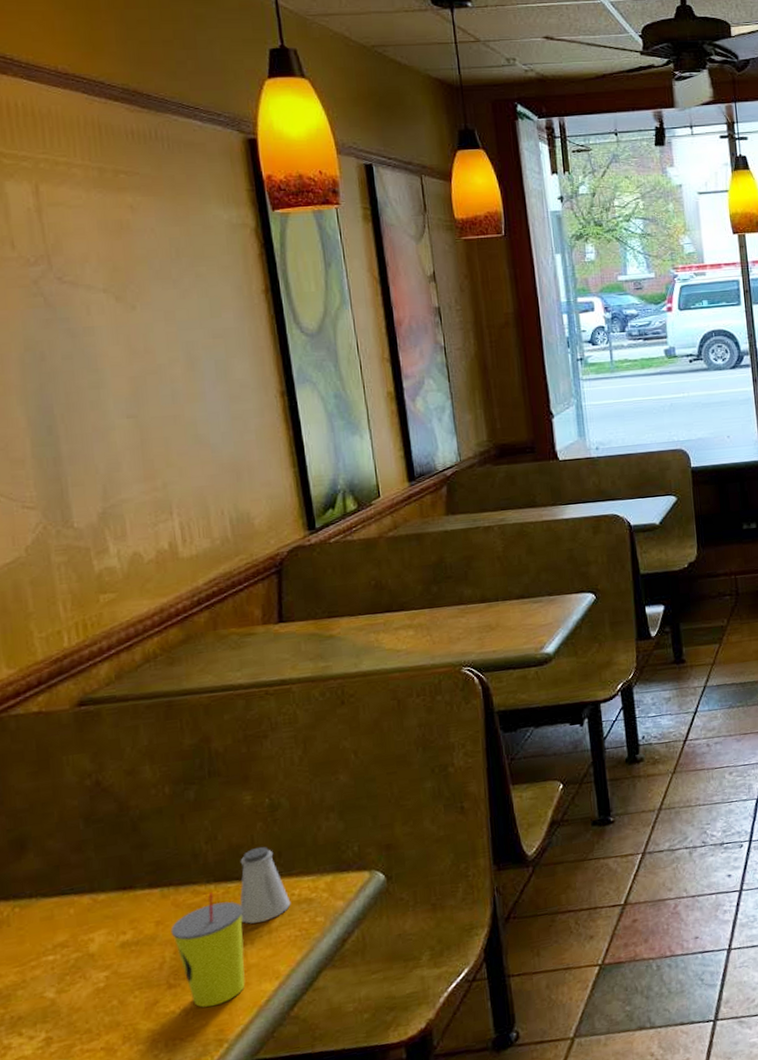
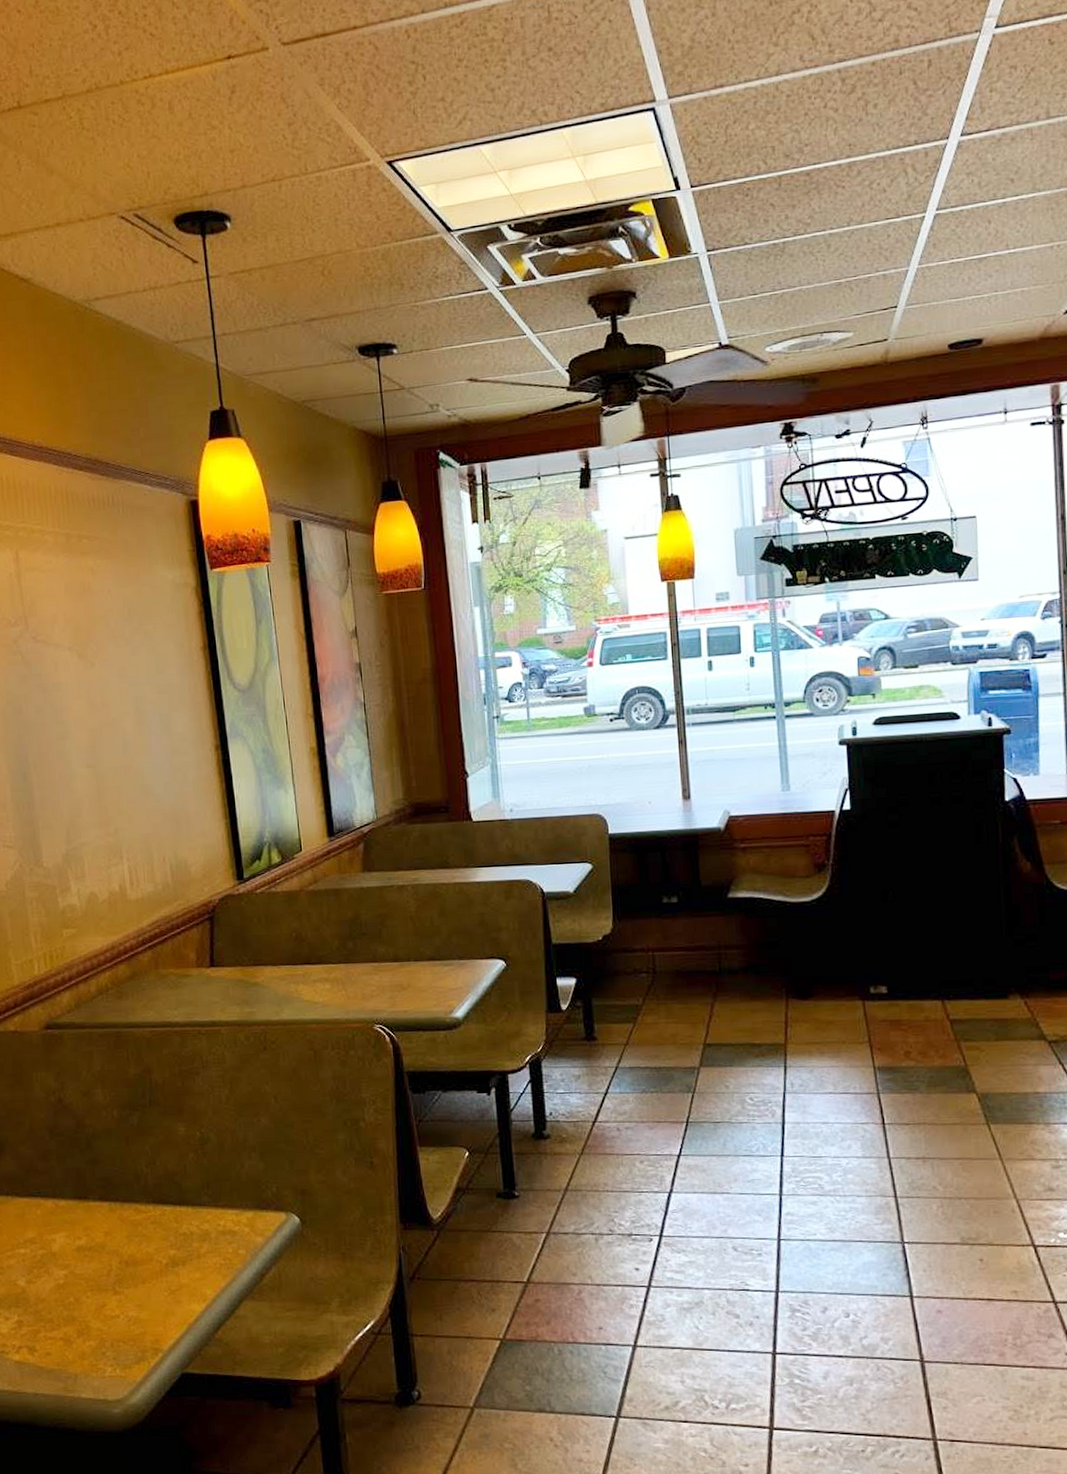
straw: present [170,892,245,1008] -> none [116,1212,178,1318]
saltshaker: present [239,846,291,924] -> none [173,1176,217,1247]

